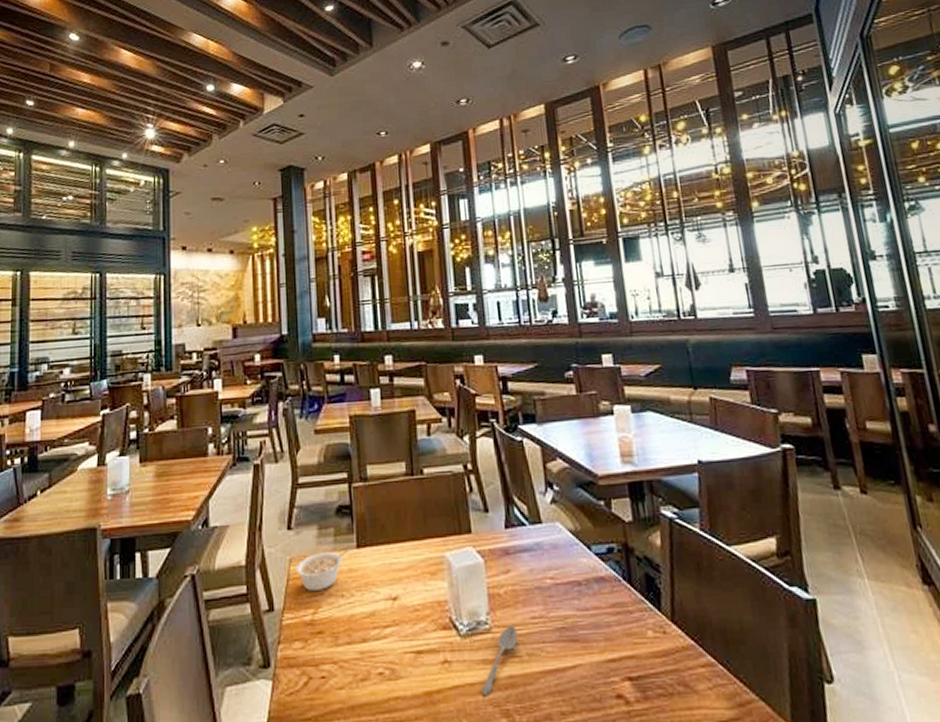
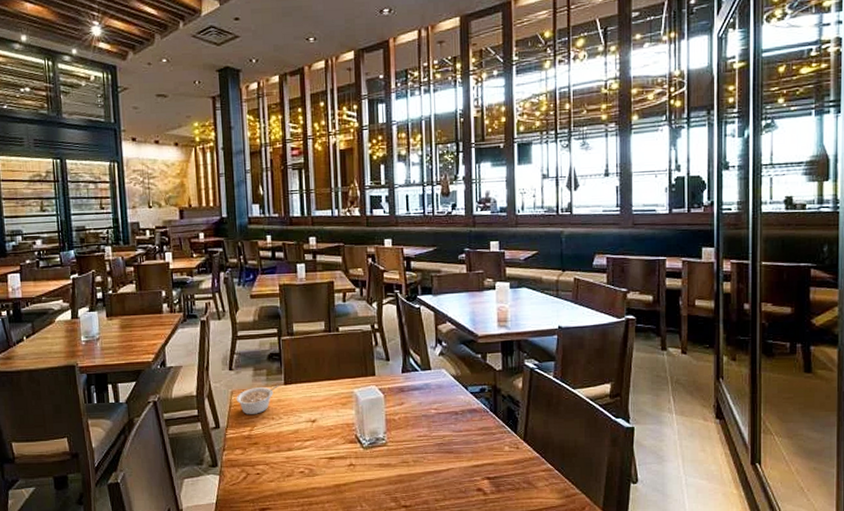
spoon: present [481,626,518,695] -> none [377,441,407,487]

